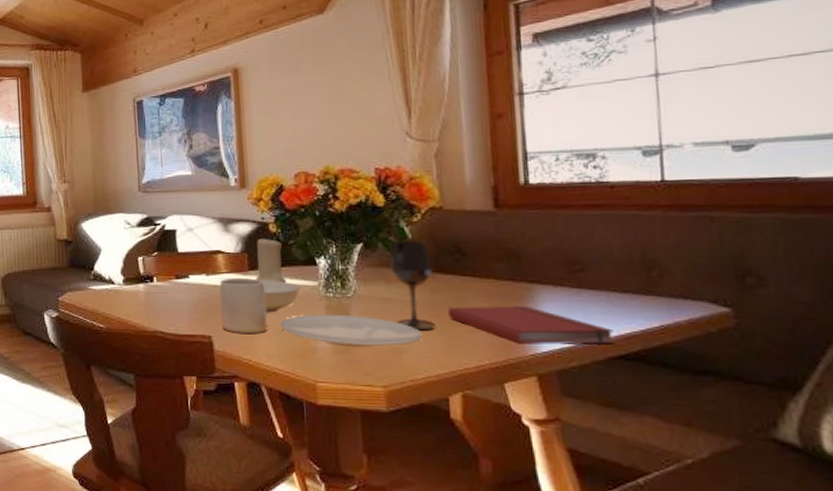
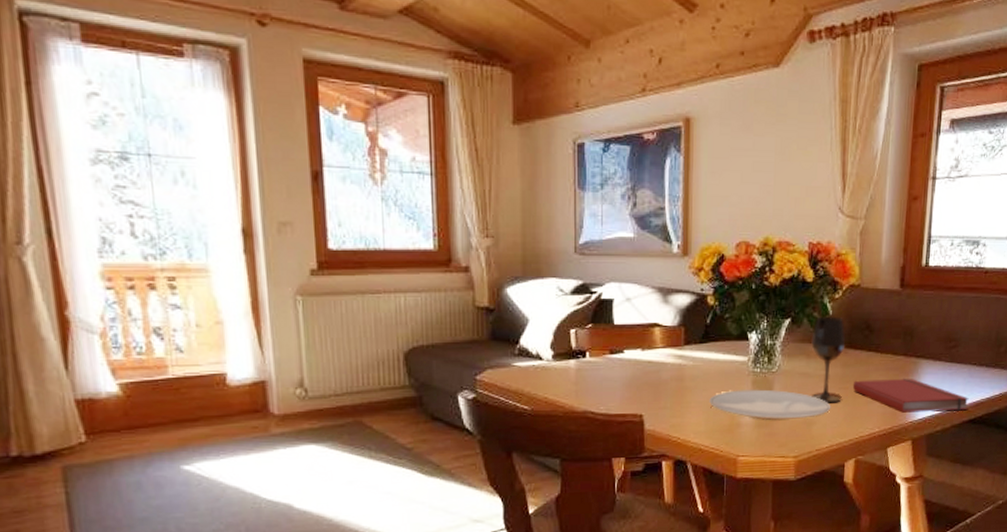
mug: present [219,278,268,333] -> none [653,354,699,411]
candle: present [255,237,286,283] -> none [690,310,718,359]
bowl: present [261,280,301,313] -> none [695,355,732,389]

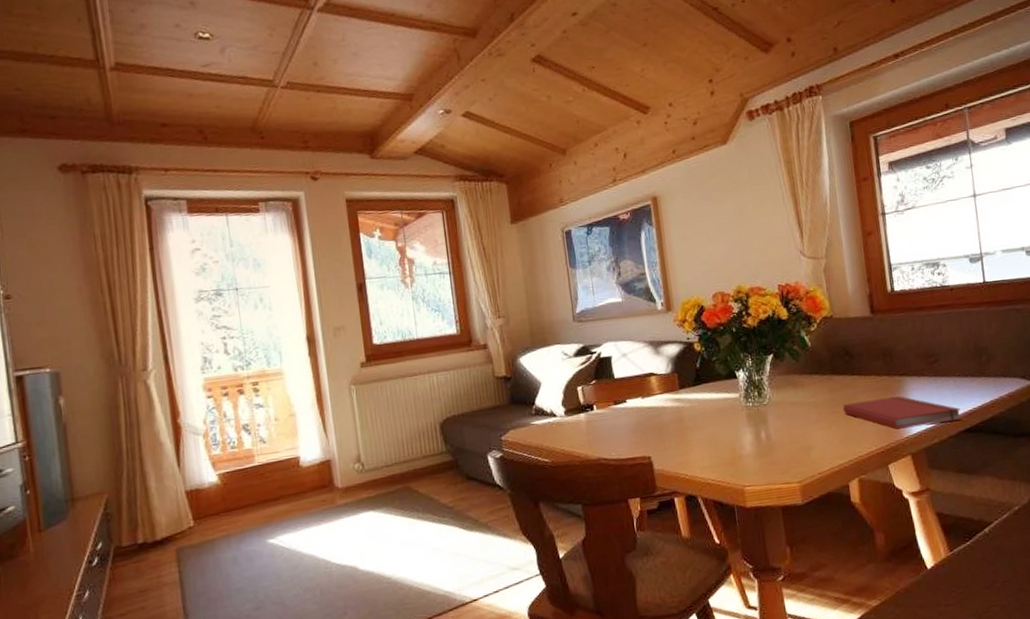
plate: present [709,389,831,421] -> none [709,420,826,451]
wine glass: present [811,316,846,403] -> none [795,346,834,428]

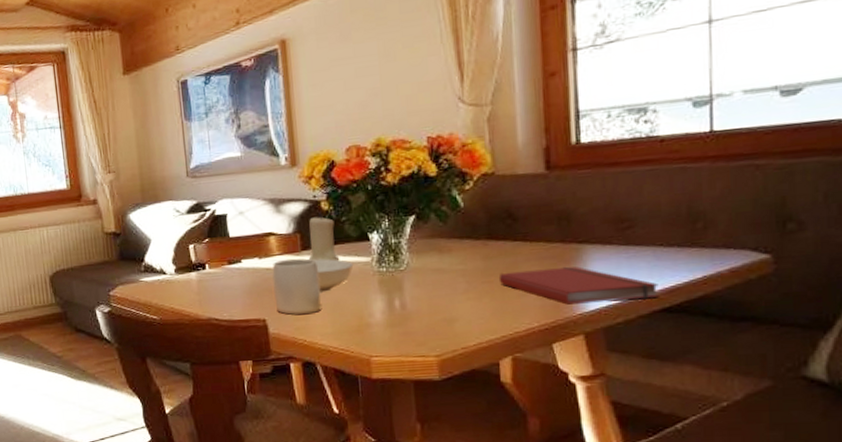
mug: none [654,396,699,451] -> present [272,258,322,315]
candle: none [685,356,712,399] -> present [308,215,339,261]
bowl: none [690,396,725,428] -> present [314,259,354,292]

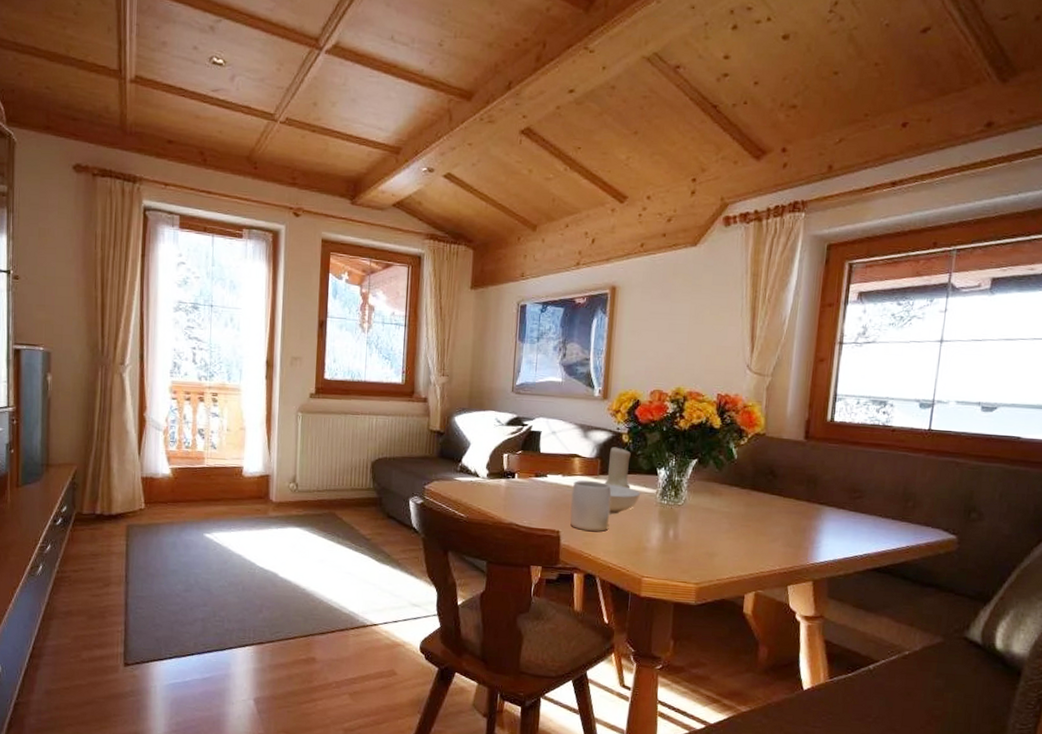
book: present [498,266,659,305] -> none [754,520,874,559]

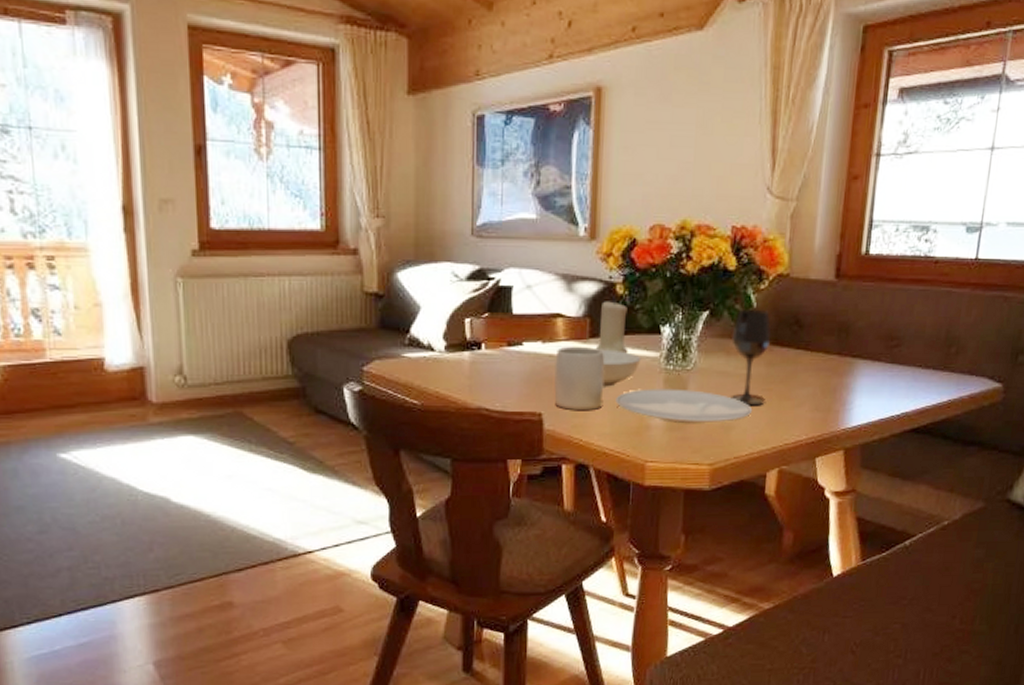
plate: none [619,518,733,550] -> present [615,389,753,424]
wine glass: none [714,459,750,539] -> present [731,309,772,406]

